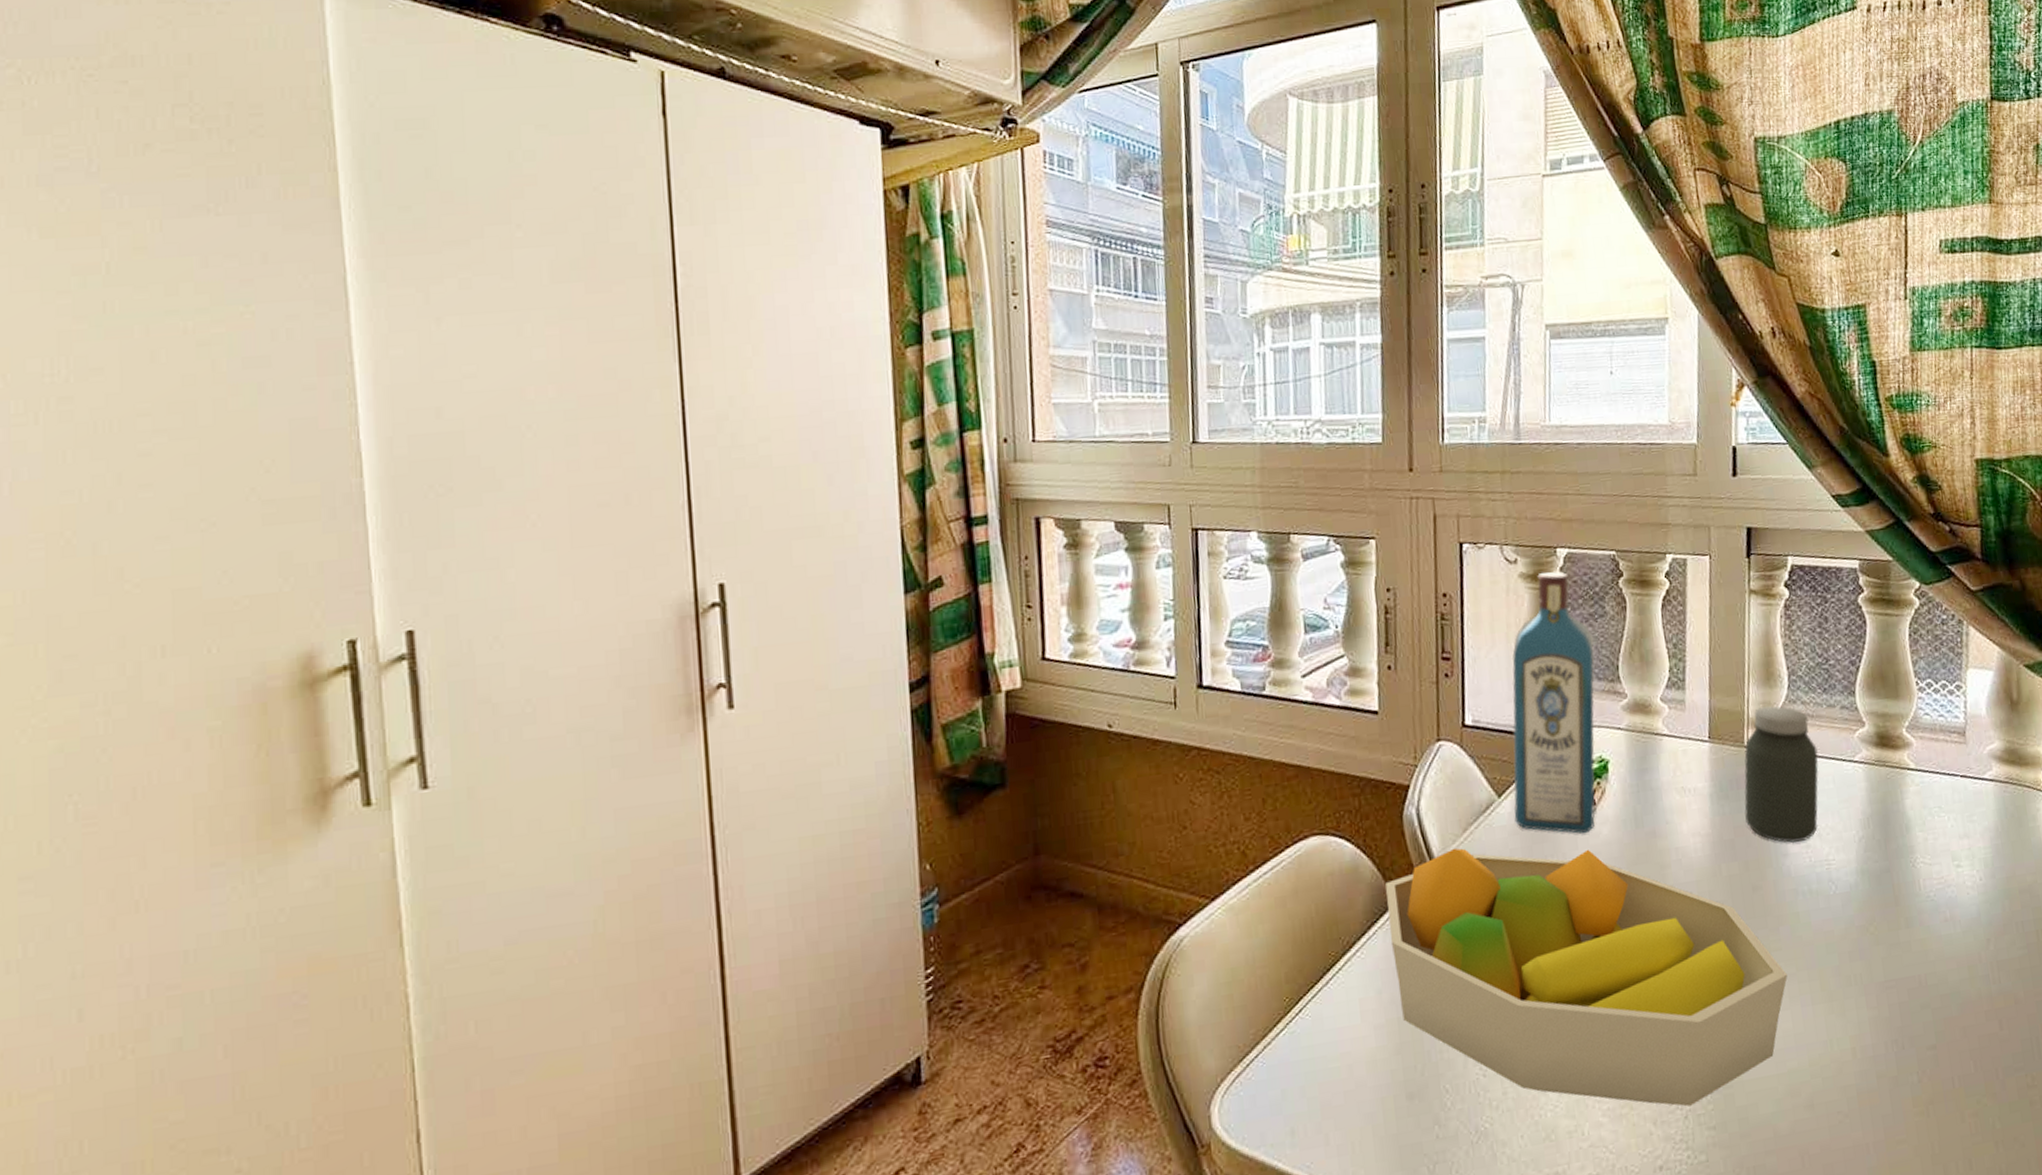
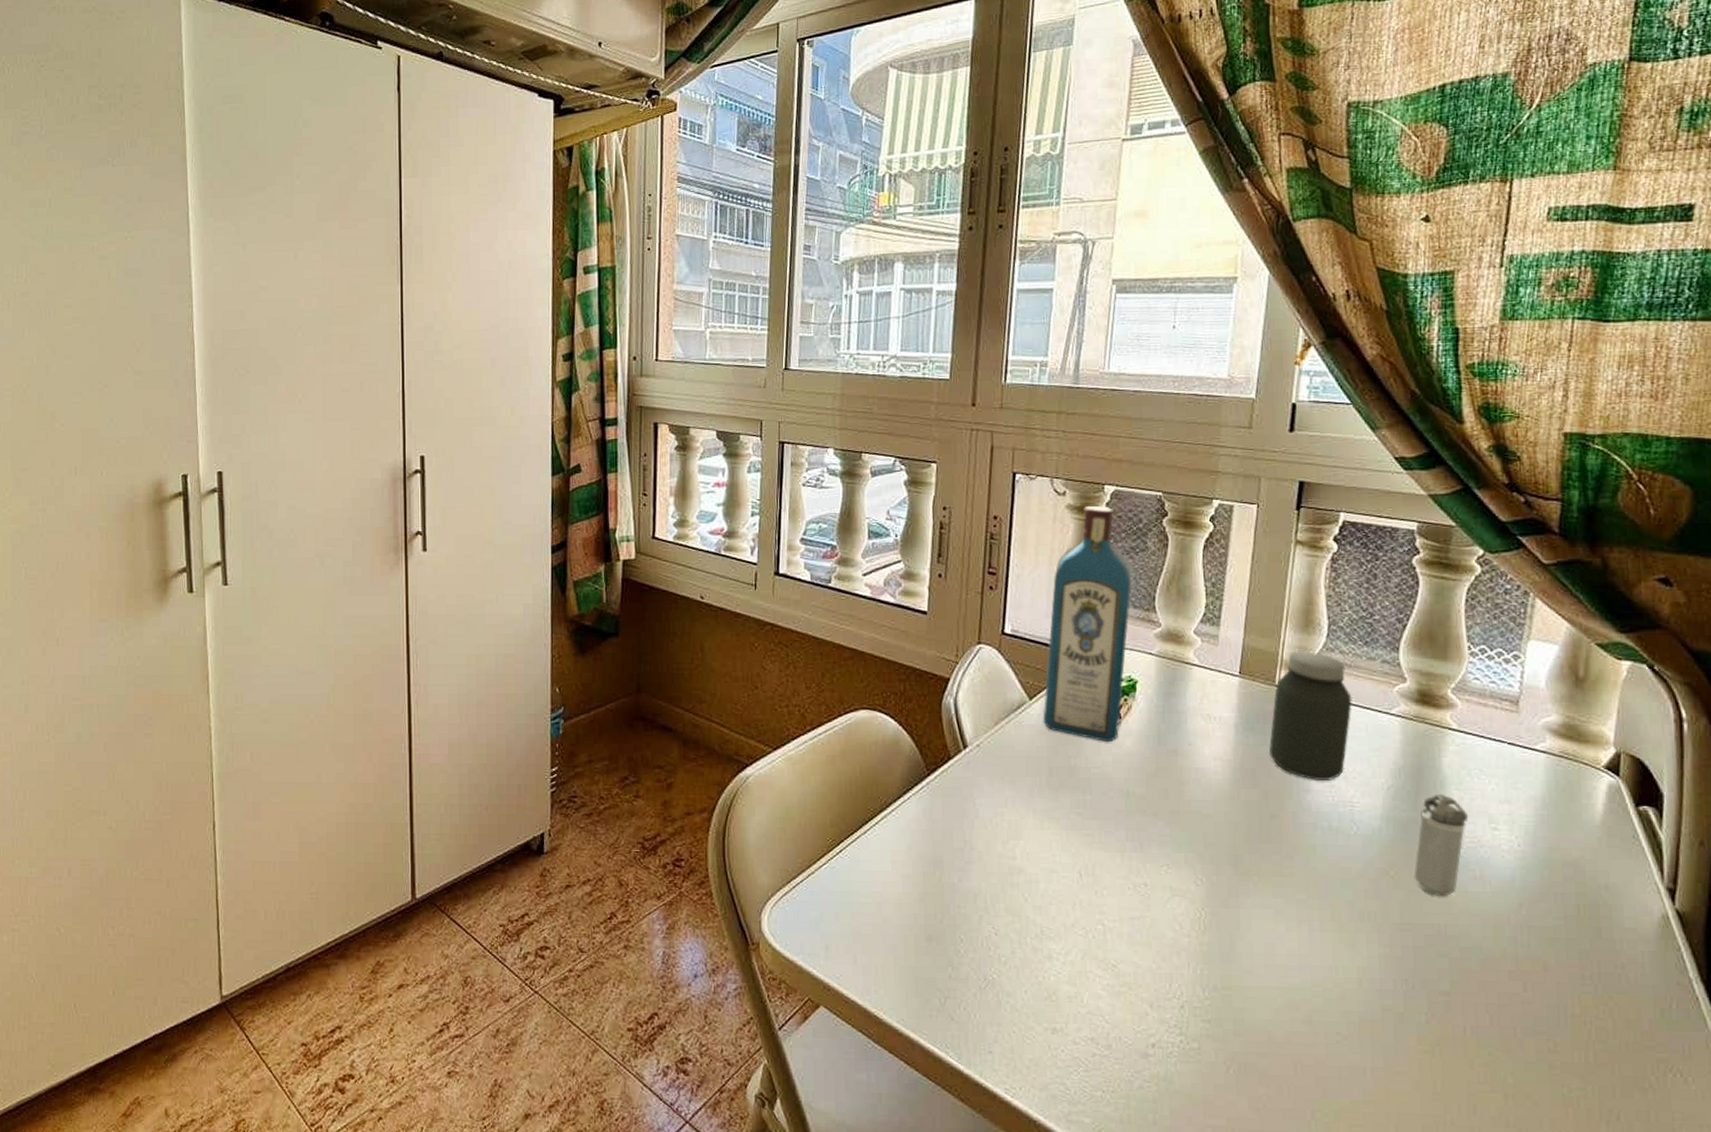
fruit bowl: present [1386,848,1788,1107] -> none [922,737,1297,998]
shaker: none [1891,837,1934,946] -> present [1413,793,1469,897]

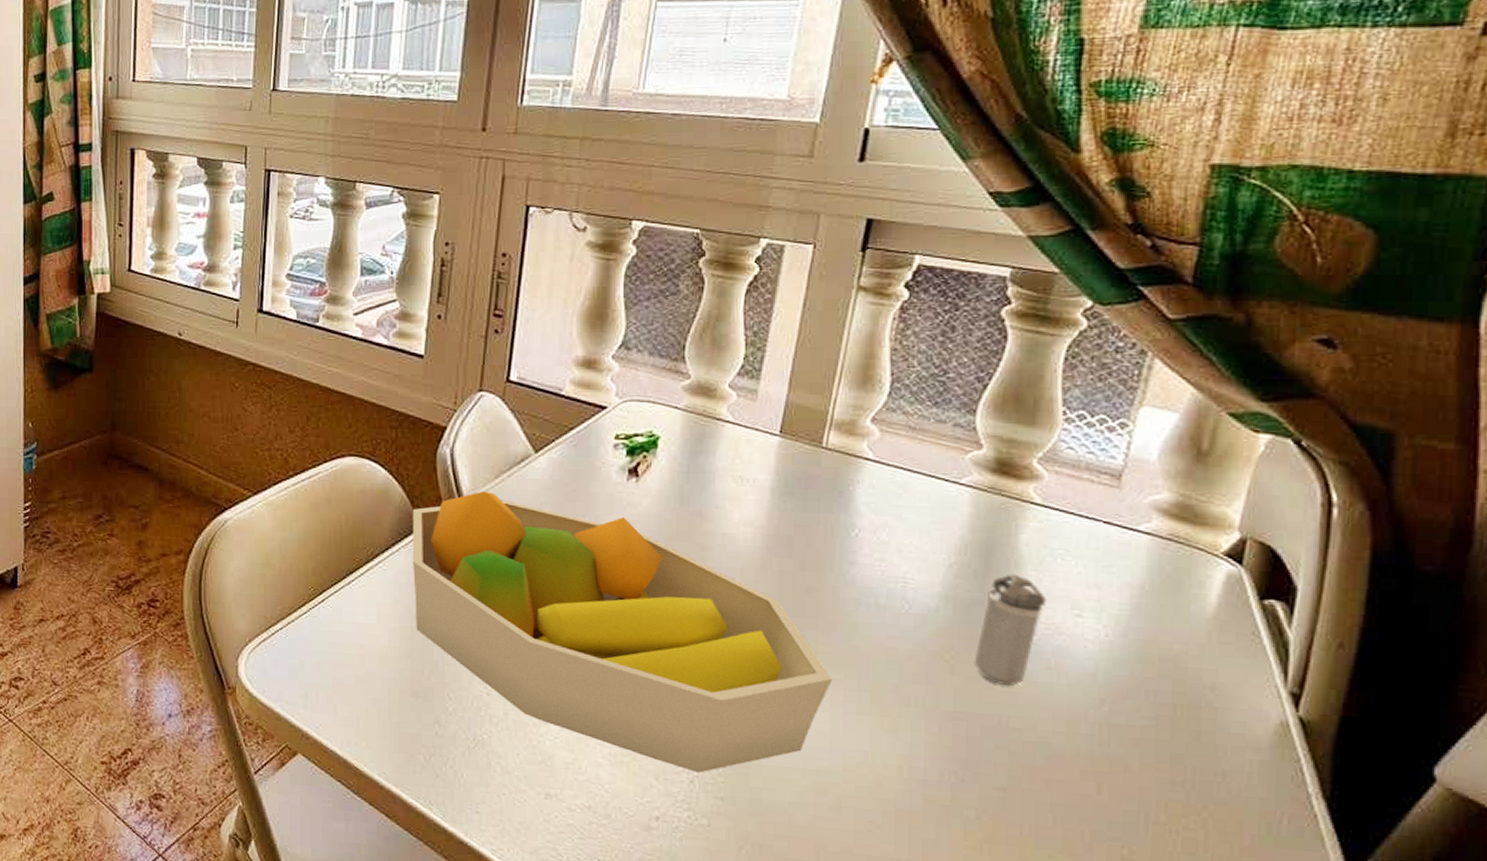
fruit bowl: none [922,737,1297,998] -> present [413,490,832,773]
liquor: present [1043,505,1132,743] -> none [549,243,660,502]
jar: present [1269,651,1352,780] -> none [810,410,914,554]

